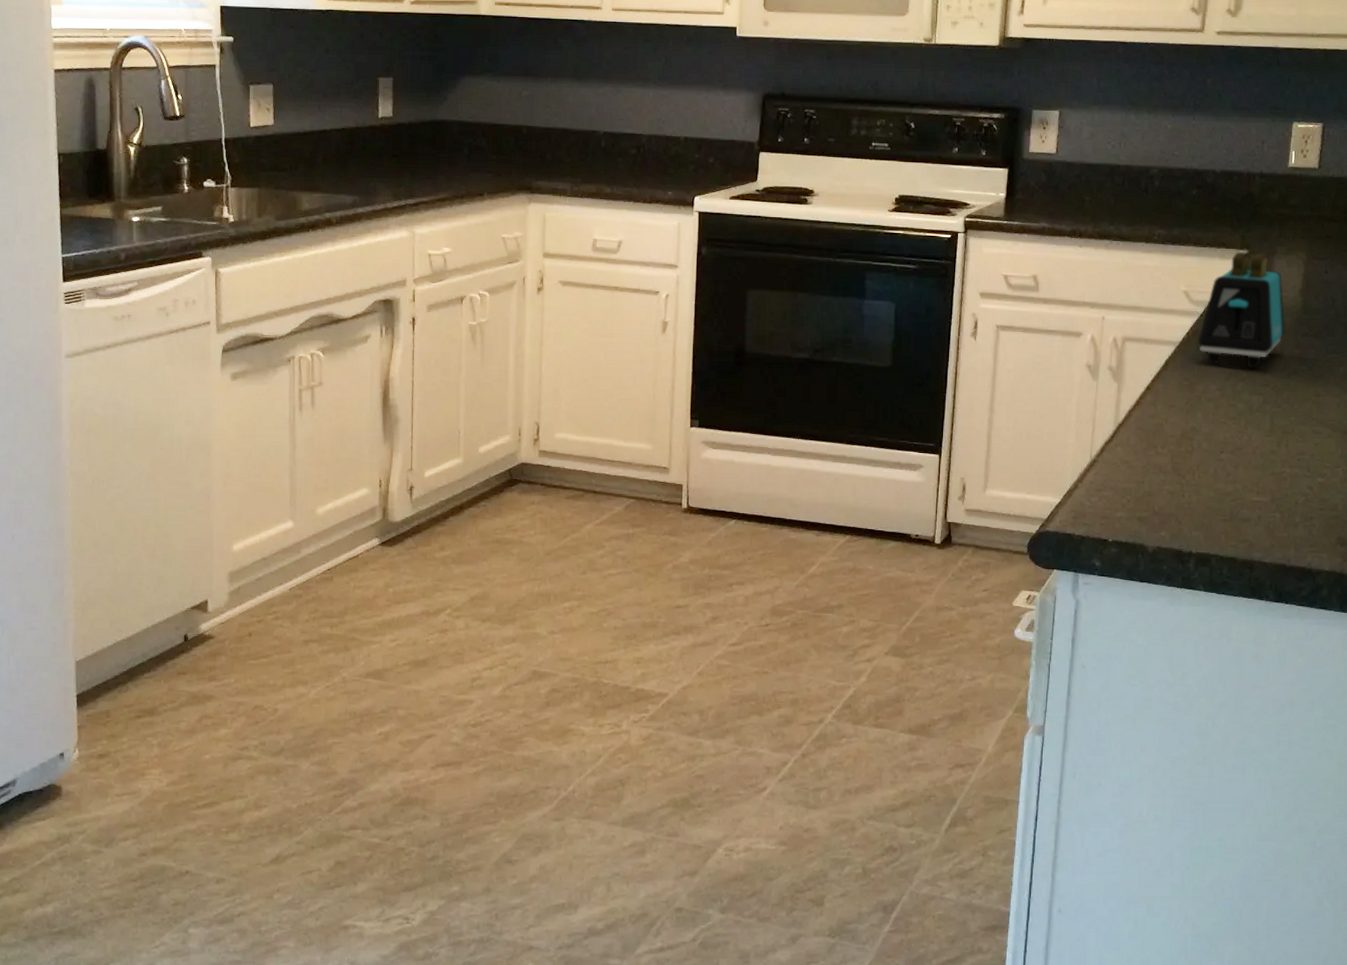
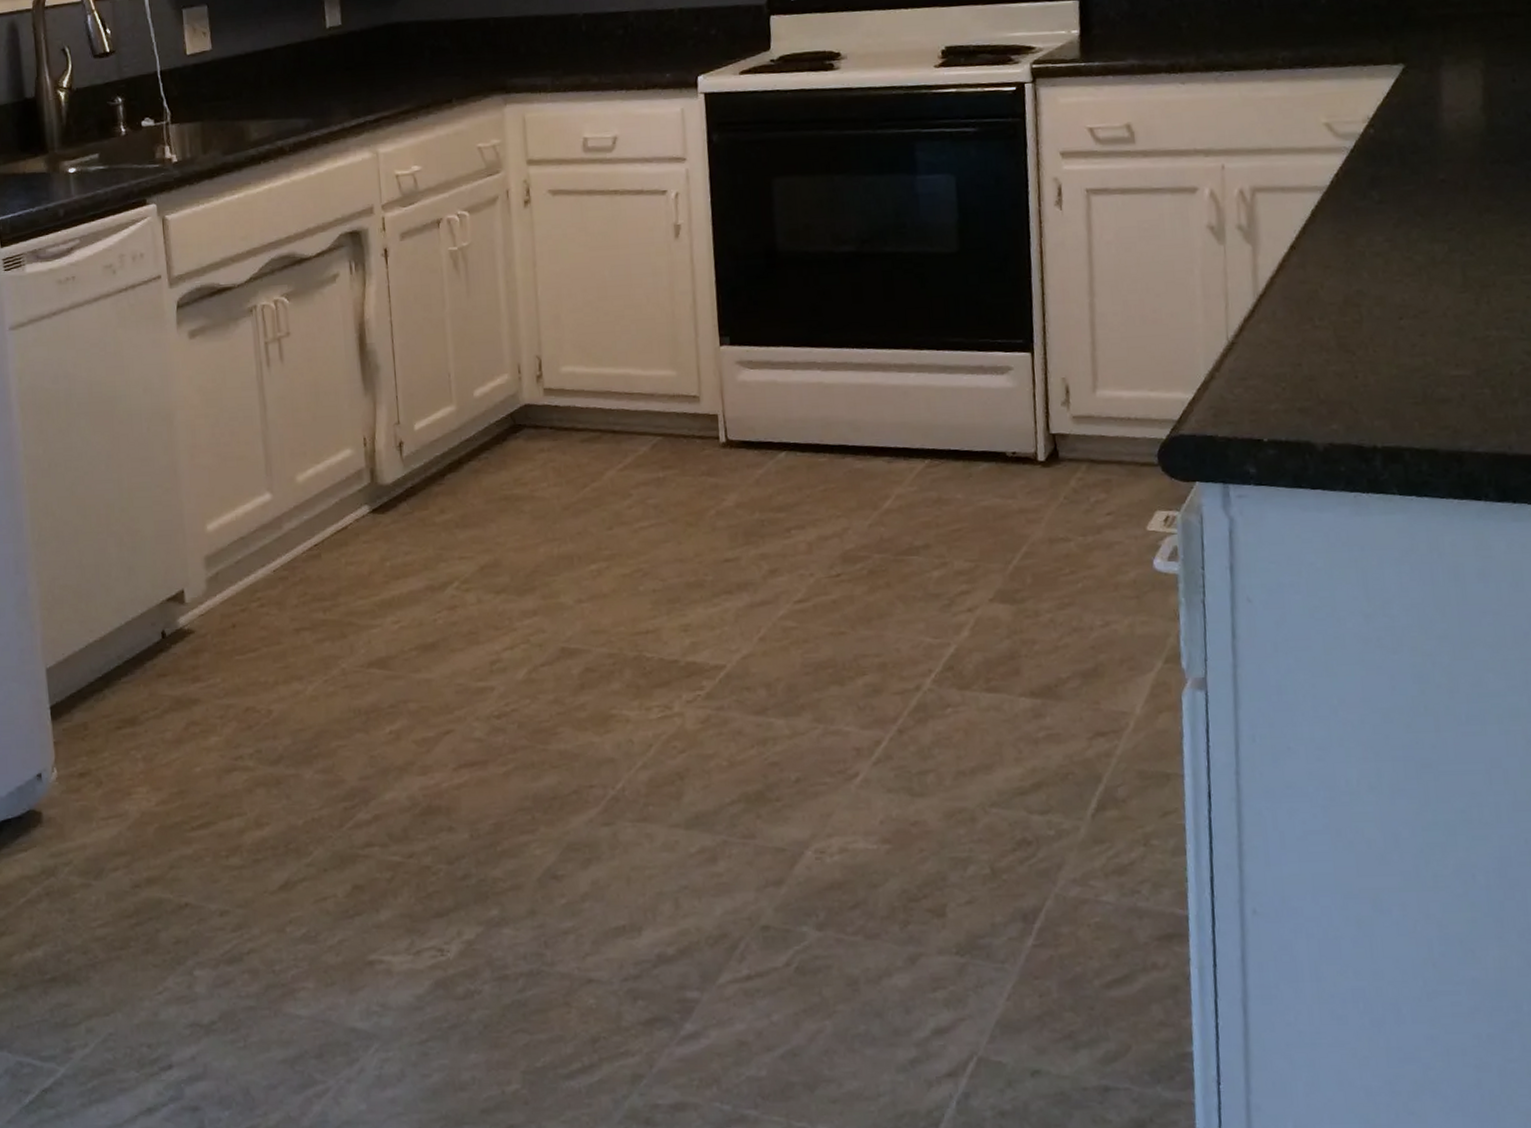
toaster: present [1198,252,1285,368] -> none [1351,66,1468,210]

